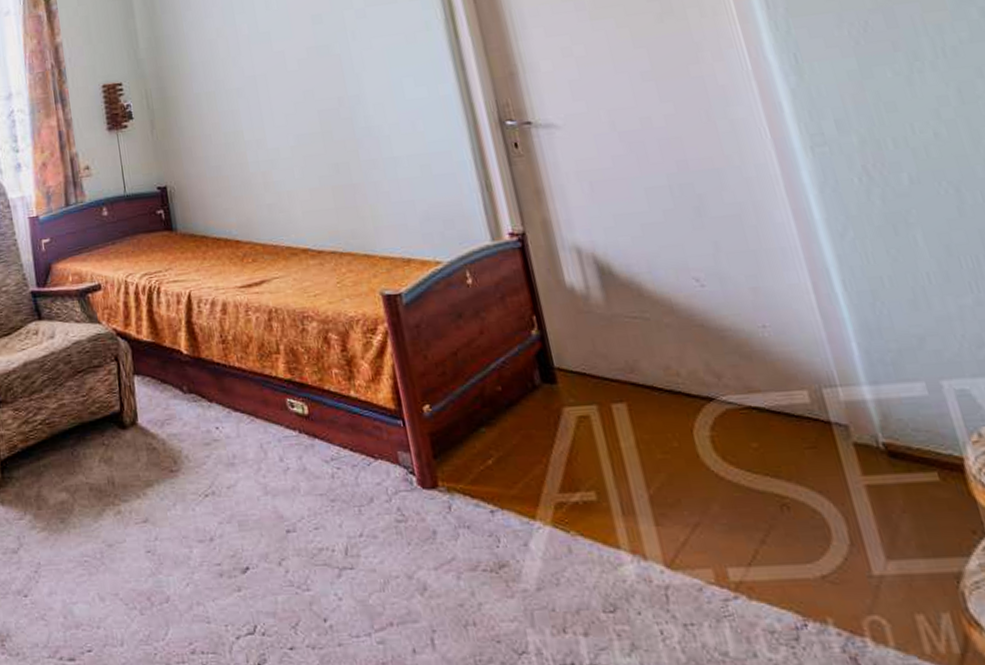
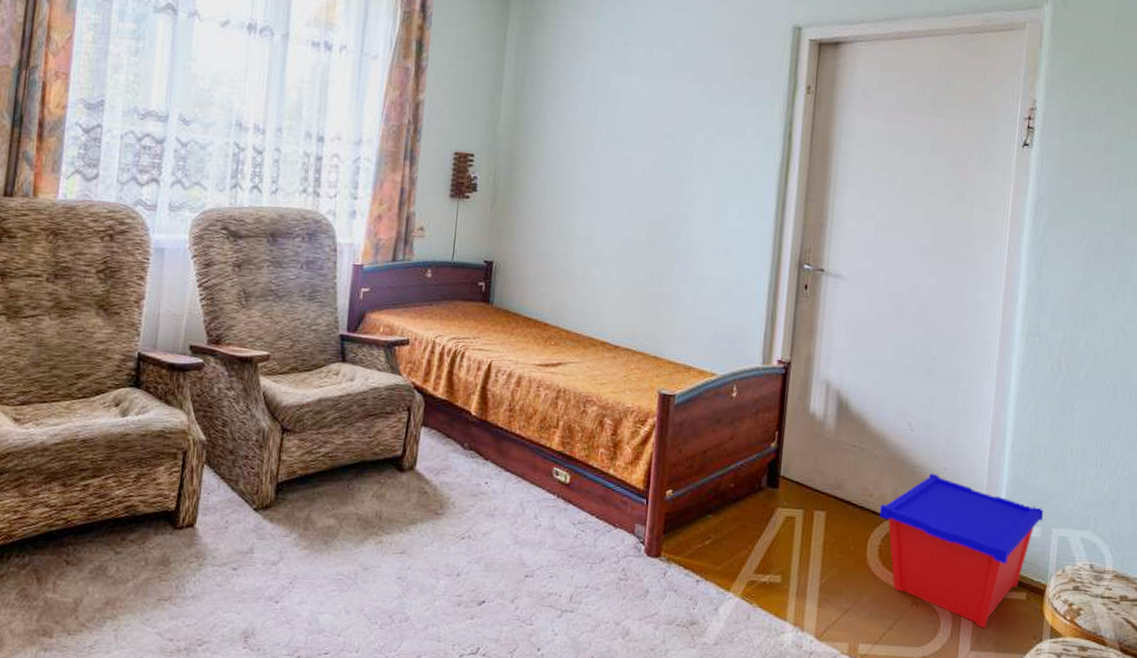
storage bin: none [694,334,924,528] -> present [880,473,1044,629]

